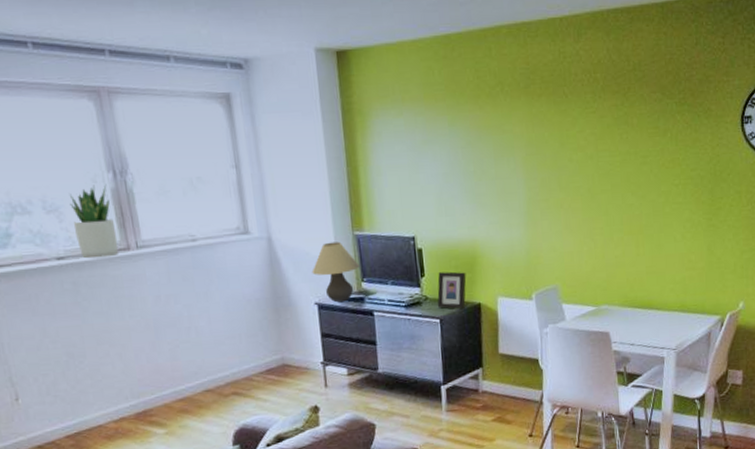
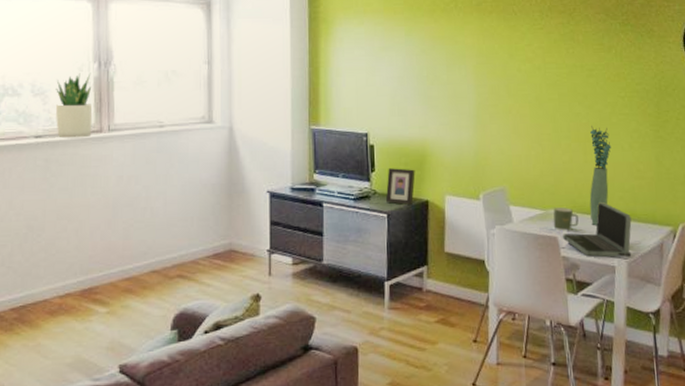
table lamp: present [312,241,360,303] -> none [267,134,313,192]
mug: none [605,302,630,326] -> present [553,208,579,231]
laptop: none [614,294,682,350] -> present [563,201,632,258]
vase: none [641,216,664,318] -> present [589,125,612,225]

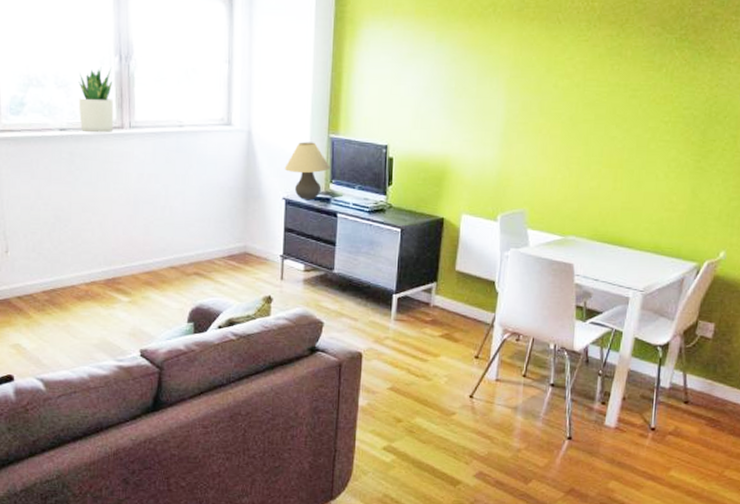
table lamp: none [267,134,313,192] -> present [284,141,331,201]
picture frame: present [386,168,415,205] -> none [401,183,433,221]
mug: present [553,208,579,231] -> none [570,235,598,259]
laptop: present [563,201,632,258] -> none [579,231,655,290]
vase: present [589,125,612,225] -> none [611,150,645,255]

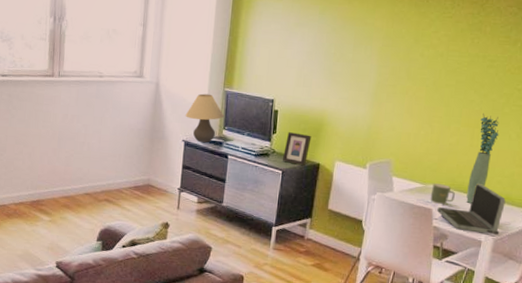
planter: present [78,66,114,133] -> none [18,25,48,80]
picture frame: none [401,183,433,221] -> present [283,132,312,165]
mug: none [570,235,598,259] -> present [430,183,455,205]
laptop: none [579,231,655,290] -> present [437,183,506,235]
vase: none [611,150,645,255] -> present [466,112,499,203]

